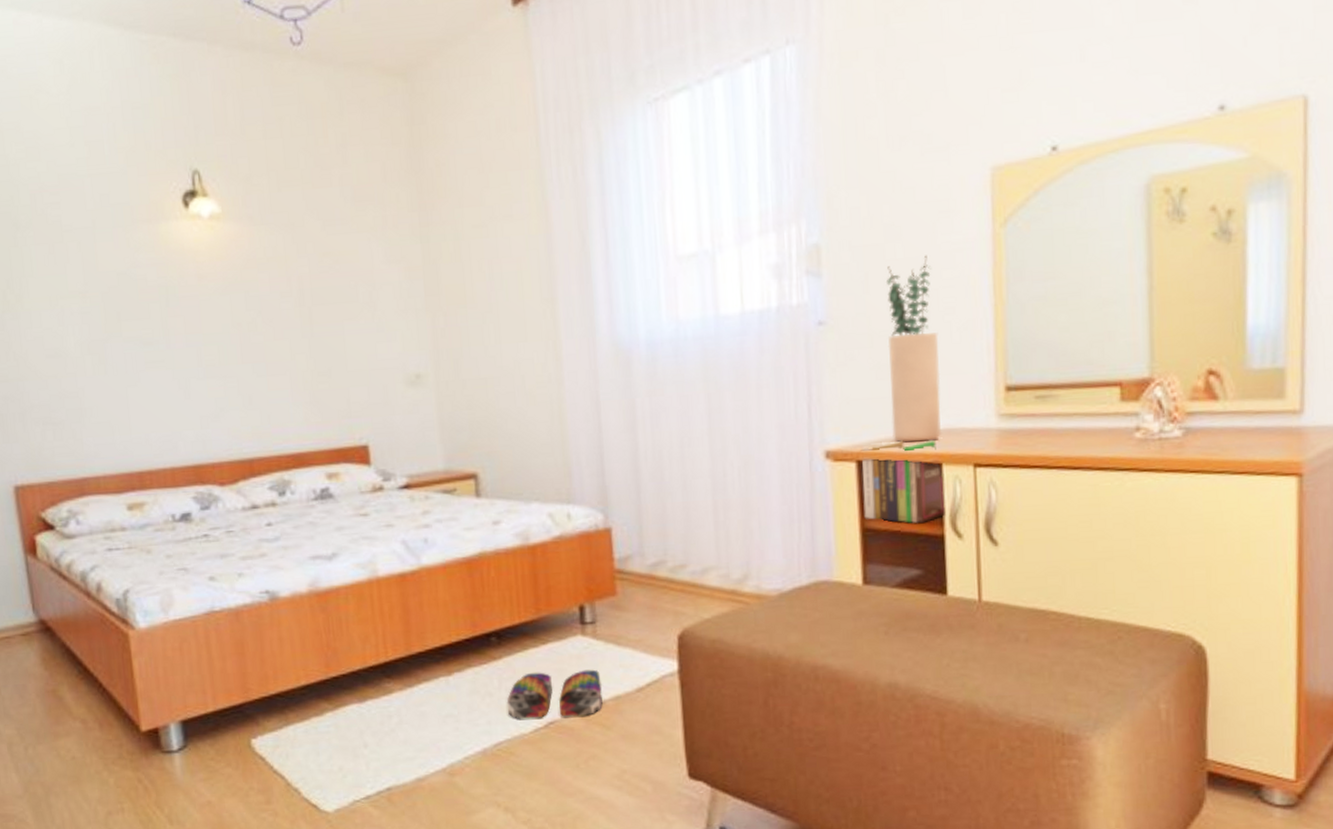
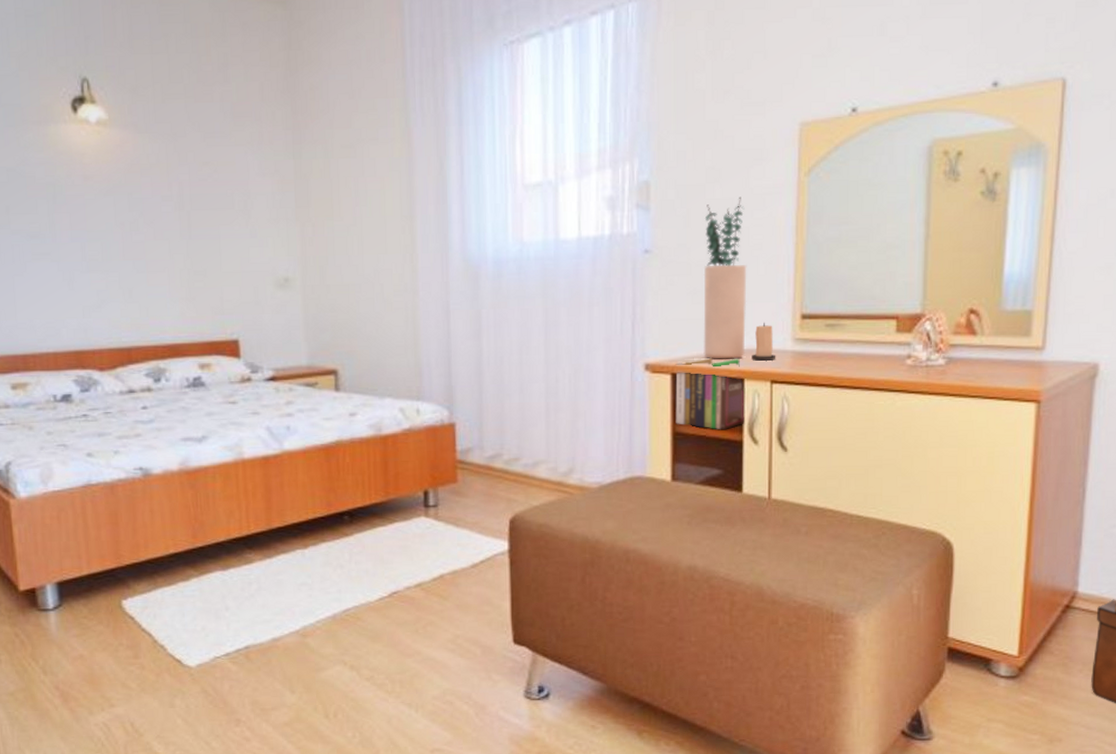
slippers: present [507,669,603,718] -> none [356,547,441,588]
candle: none [949,396,979,442] -> present [752,322,776,361]

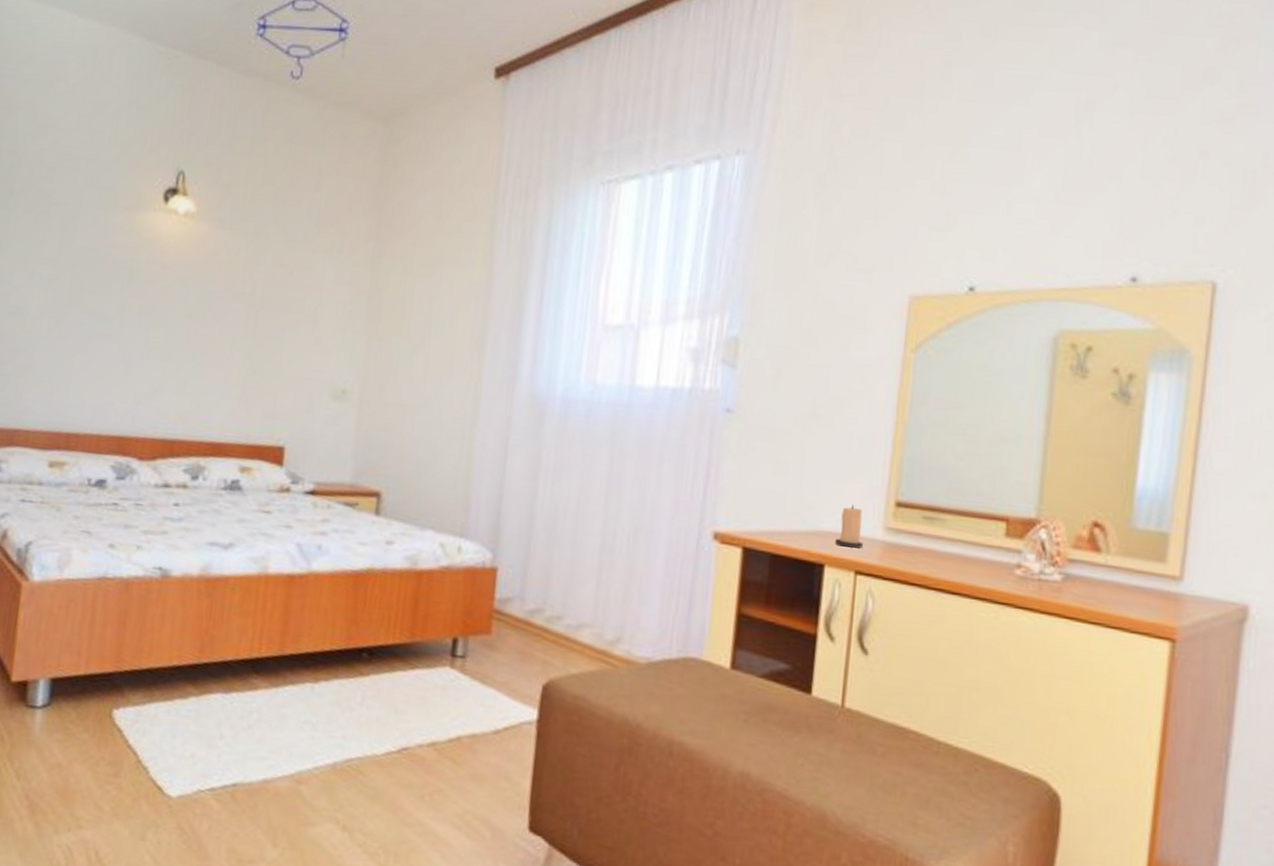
books: present [675,358,746,430] -> none [742,535,826,620]
vase: present [703,196,747,359] -> none [781,365,841,541]

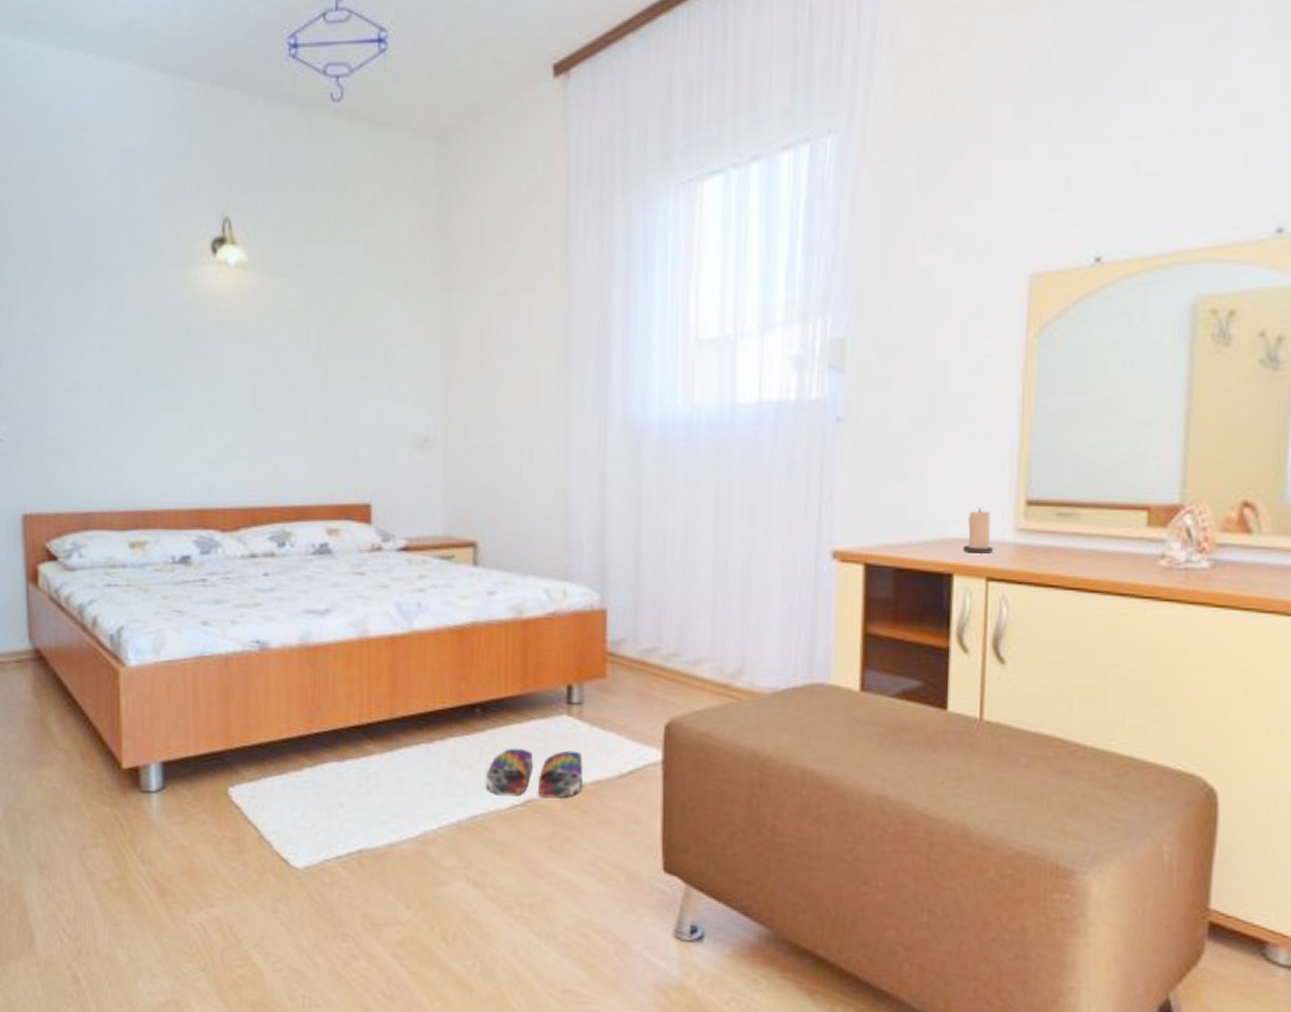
slippers: none [364,694,461,748] -> present [485,748,583,797]

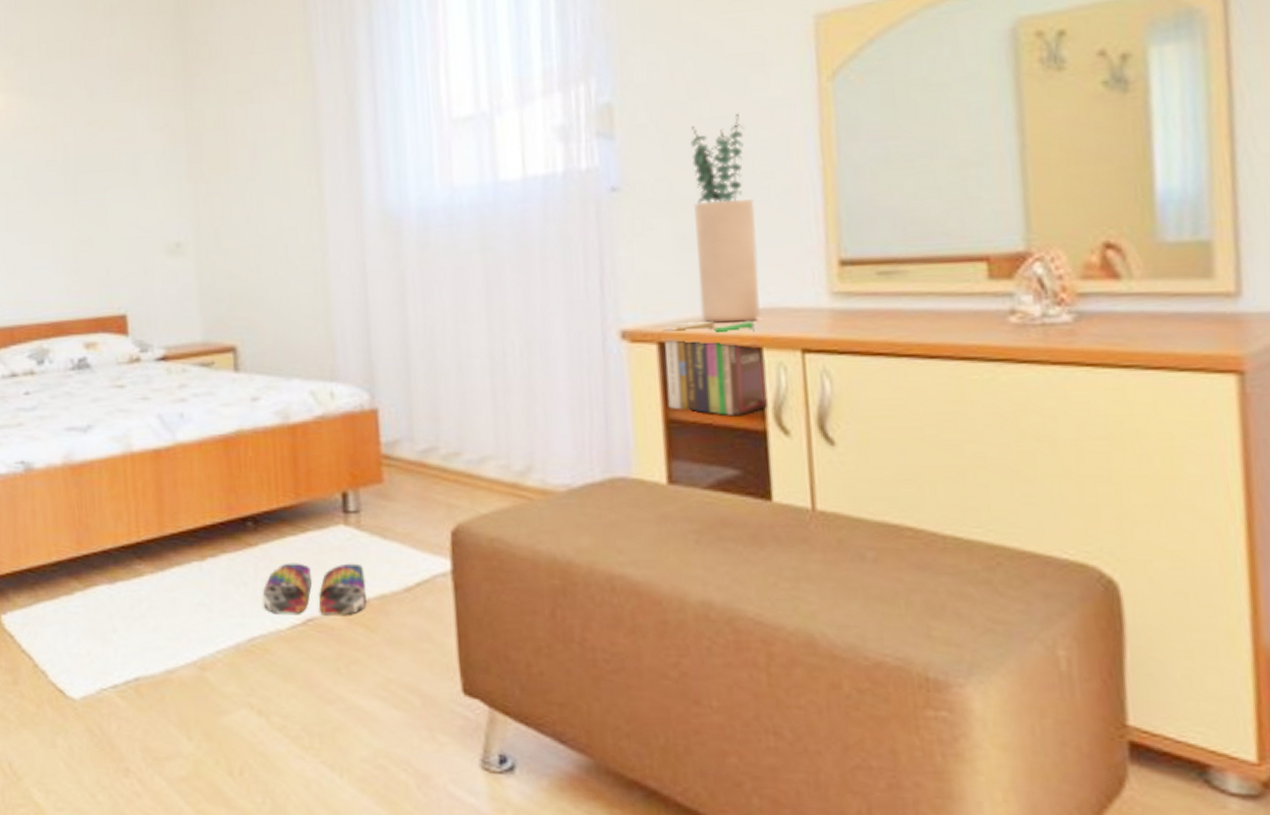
books: none [867,547,955,634] -> present [664,320,768,417]
vase: none [904,359,960,550] -> present [689,113,762,323]
candle: present [963,507,994,554] -> none [771,271,807,323]

